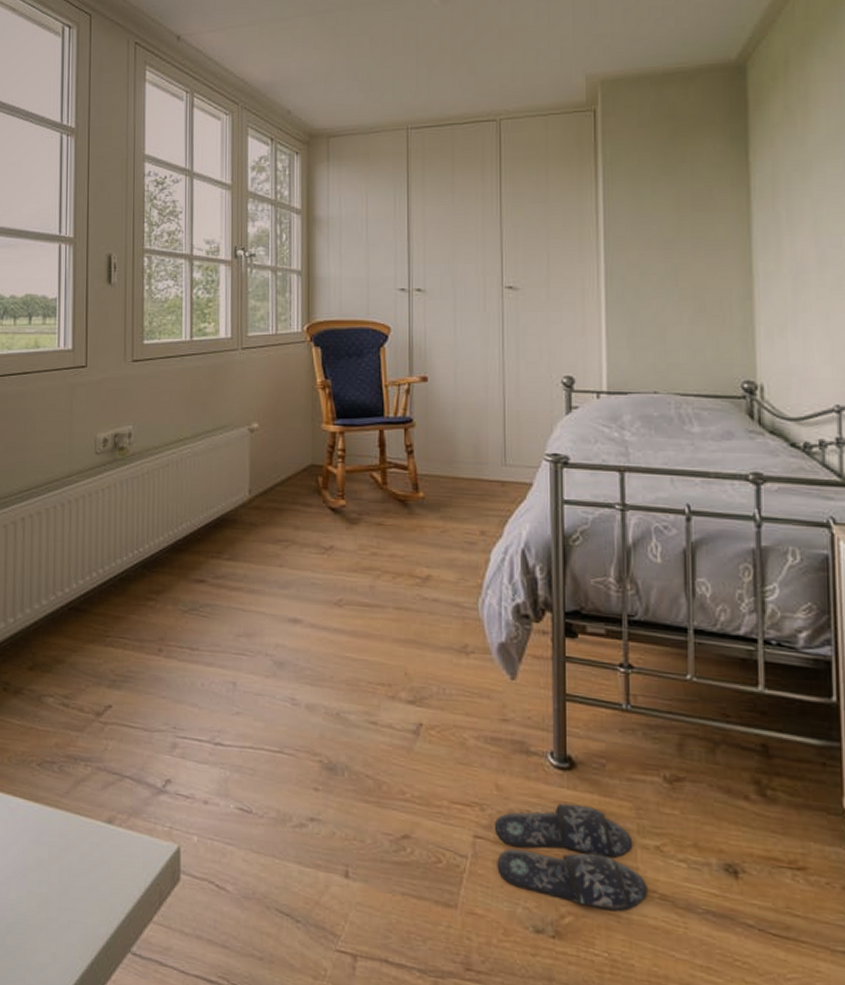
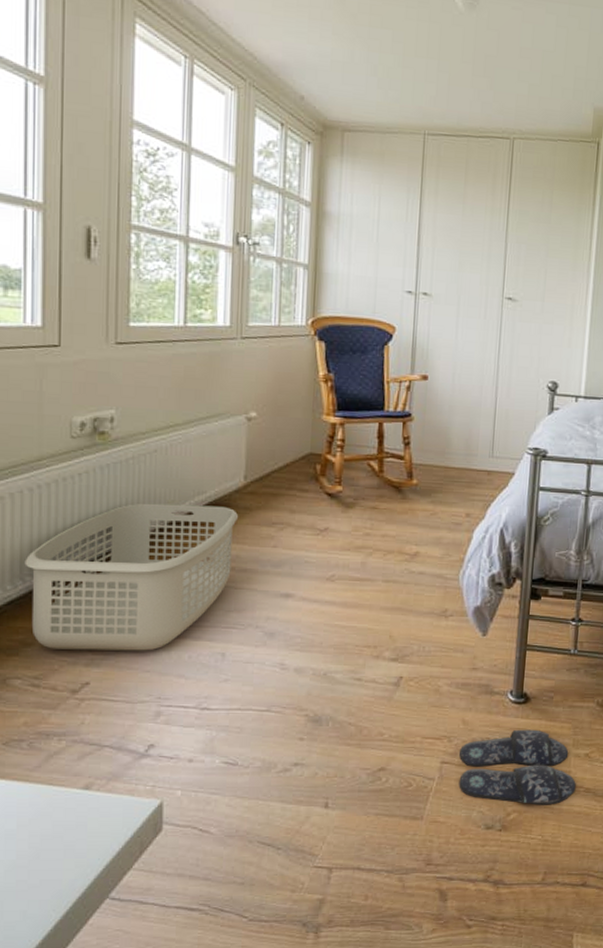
clothes hamper: none [57,518,245,675] -> present [24,503,239,651]

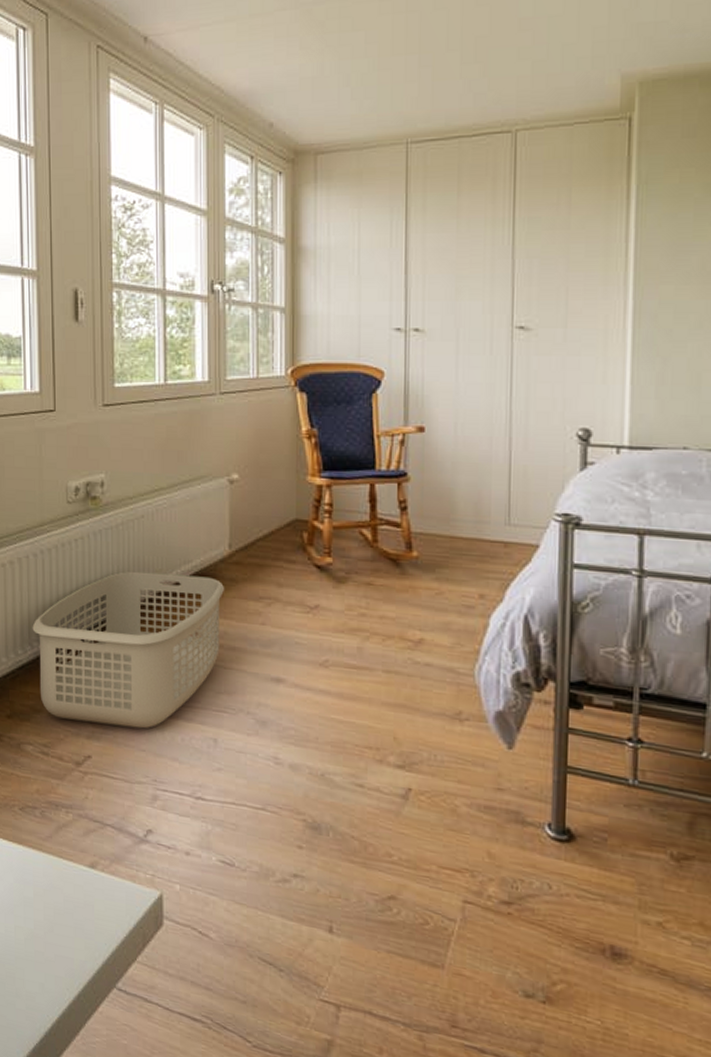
slippers: present [459,729,576,805] -> none [486,874,646,983]

